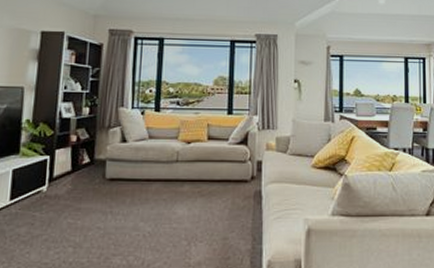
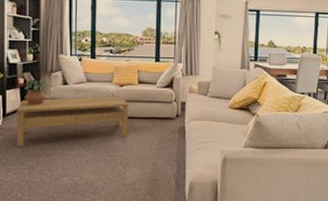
coffee table: none [62,155,196,219] -> present [17,96,128,147]
potted plant: none [76,134,104,167] -> present [25,78,47,105]

